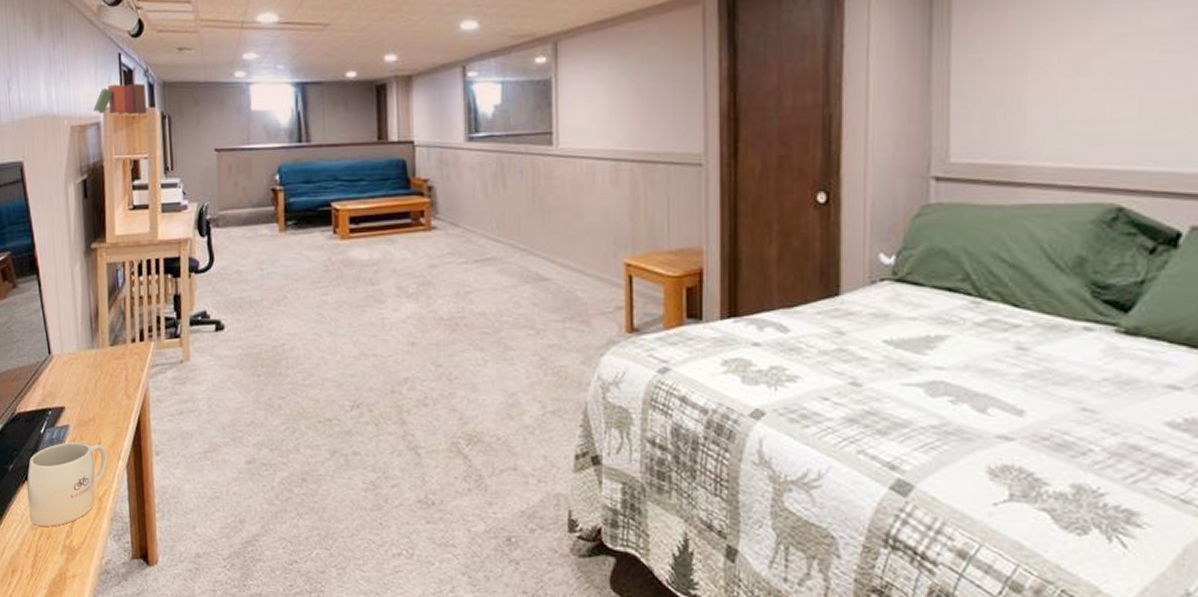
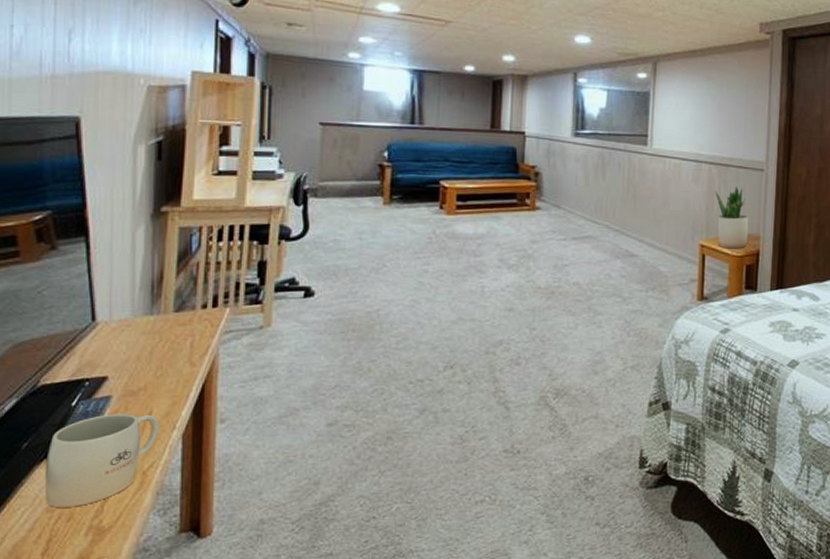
books: present [93,83,147,115] -> none [179,49,246,83]
planter: none [640,188,686,268] -> present [715,186,748,249]

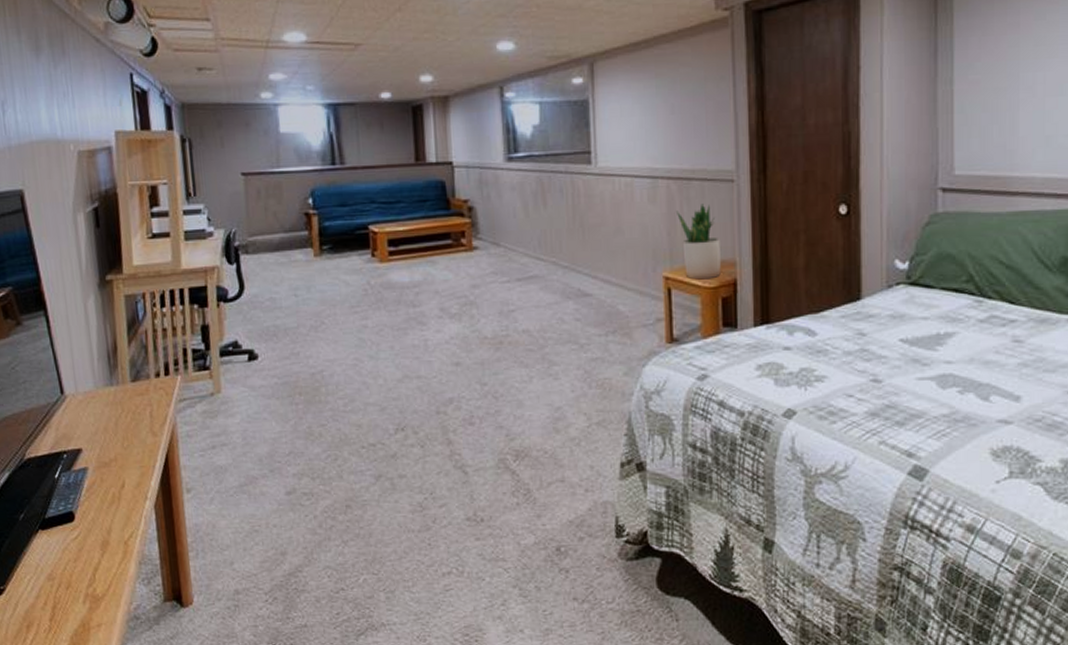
mug: present [44,414,159,508] -> none [40,485,133,576]

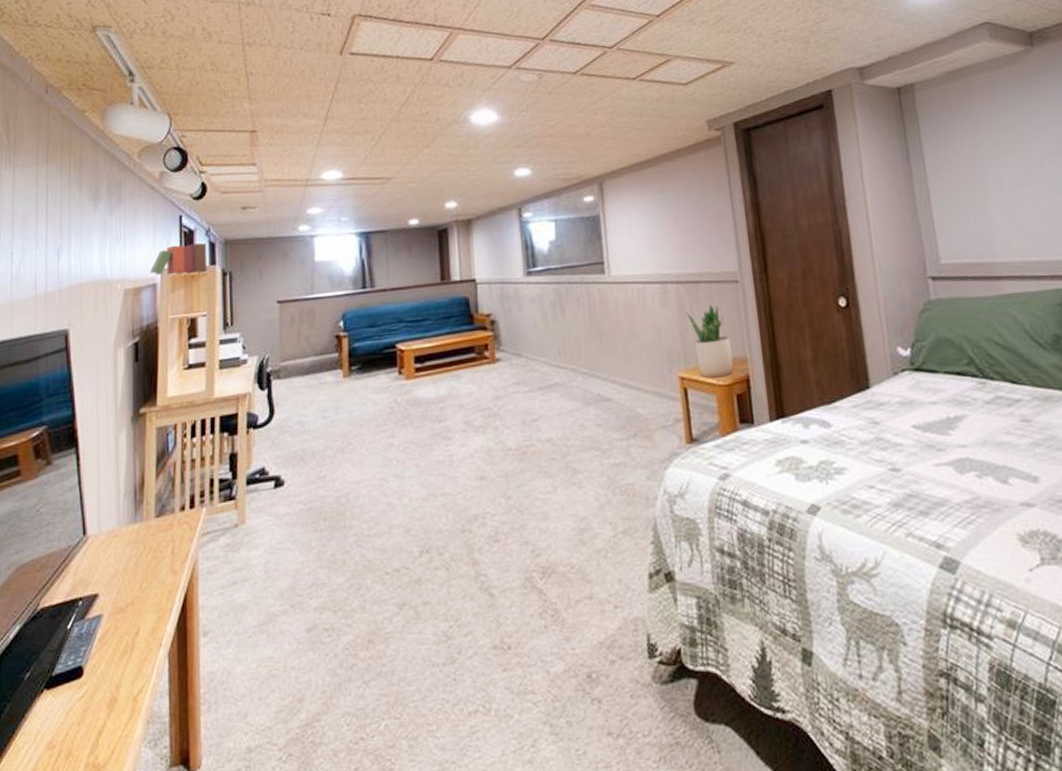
books: none [103,104,165,139] -> present [150,242,208,275]

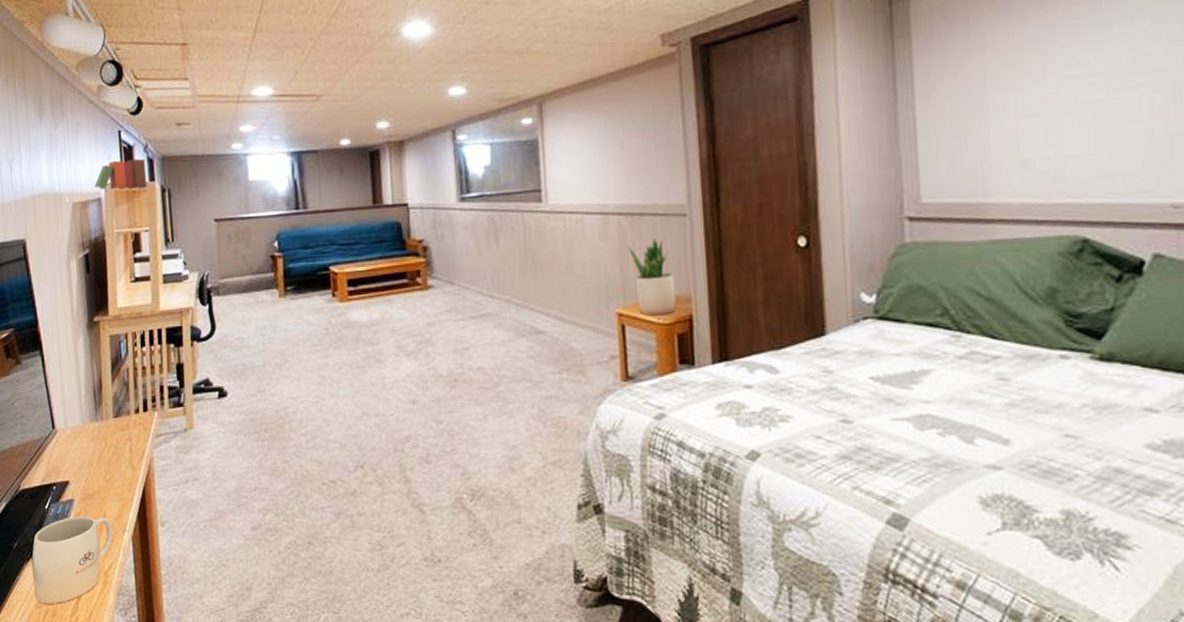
mug: none [45,632,146,744] -> present [31,516,113,604]

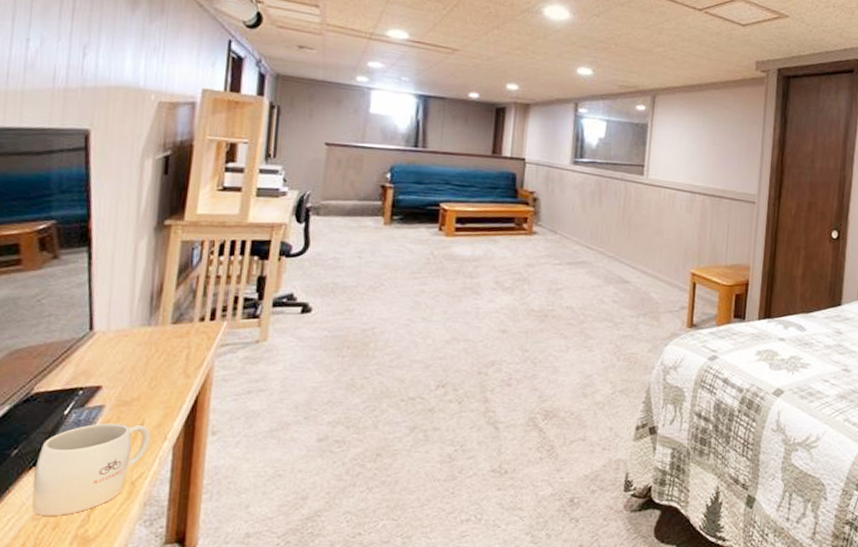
books: present [94,158,148,190] -> none [190,68,256,102]
planter: present [628,239,676,316] -> none [708,218,739,279]

